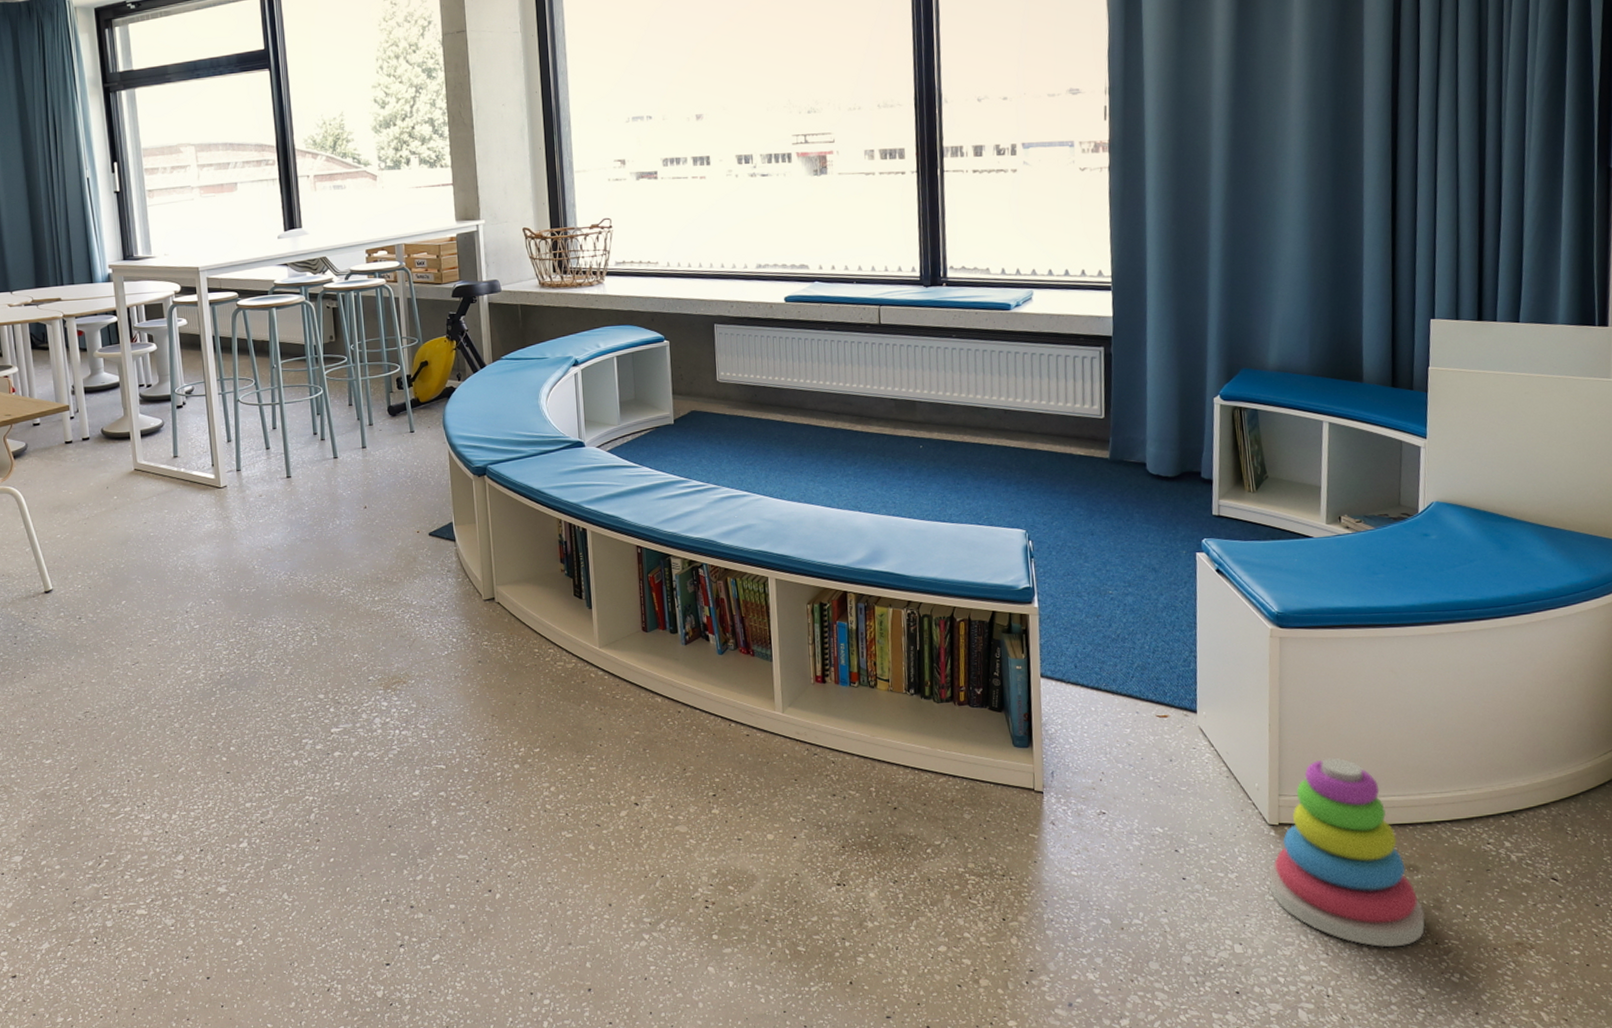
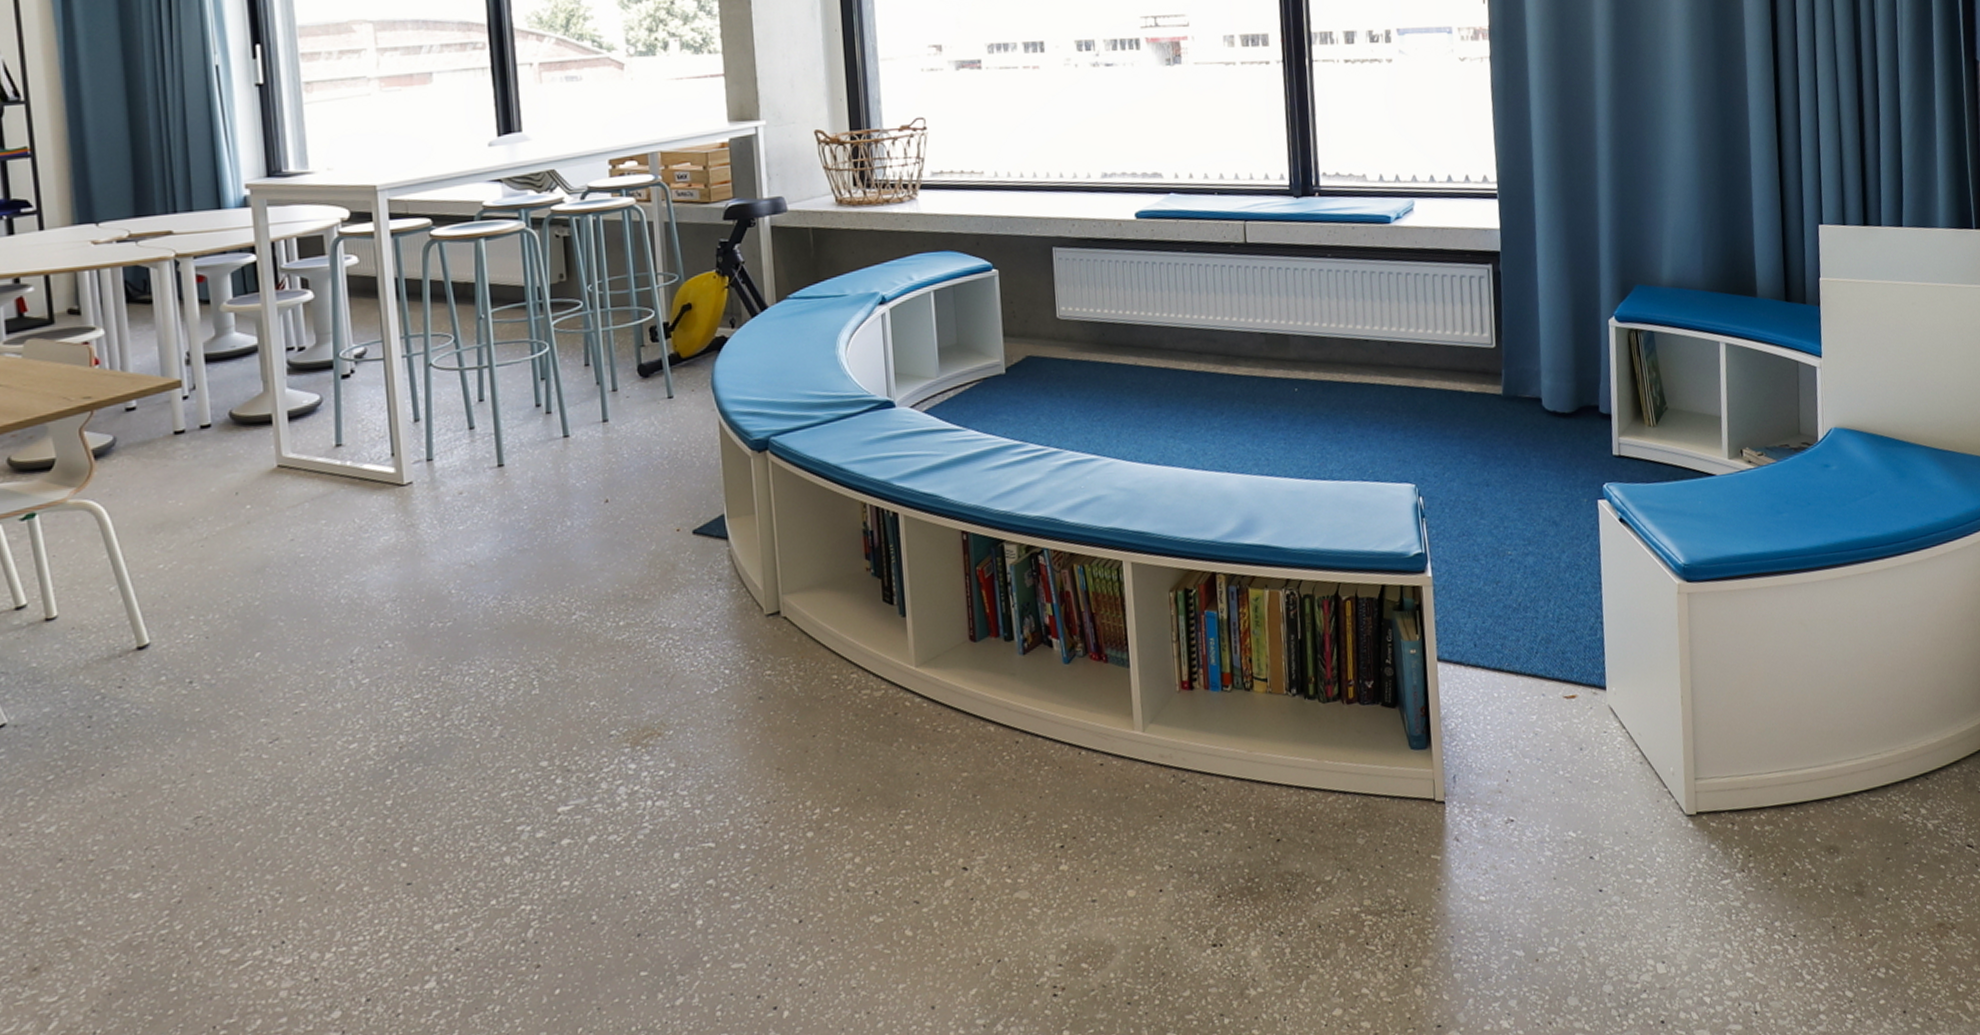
stacking toy: present [1268,757,1425,947] -> none [1688,729,1849,947]

